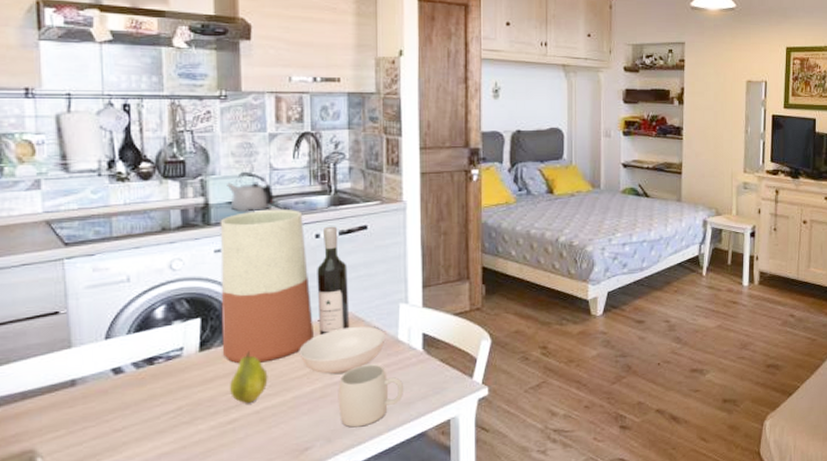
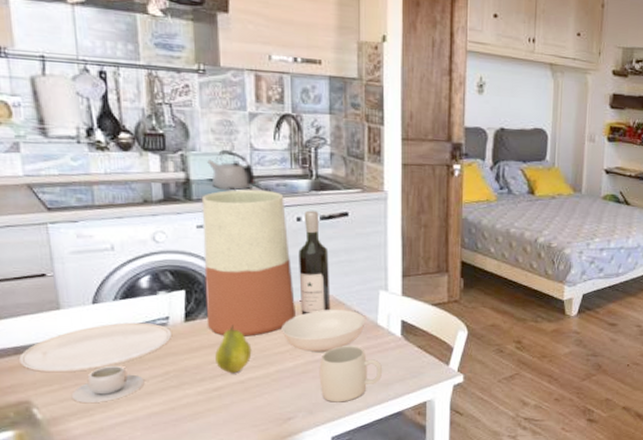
plate: none [26,355,185,417] -> present [19,322,171,373]
teacup: none [78,404,156,448] -> present [71,366,145,403]

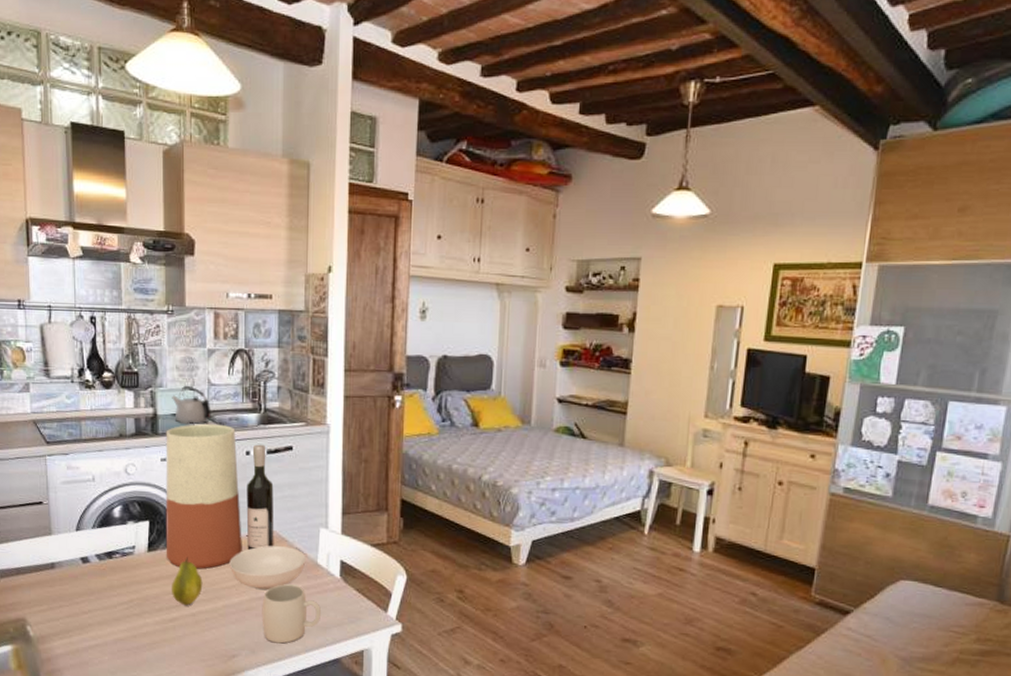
plate: present [19,322,171,373] -> none [20,549,136,594]
teacup: present [71,366,145,403] -> none [56,591,113,625]

